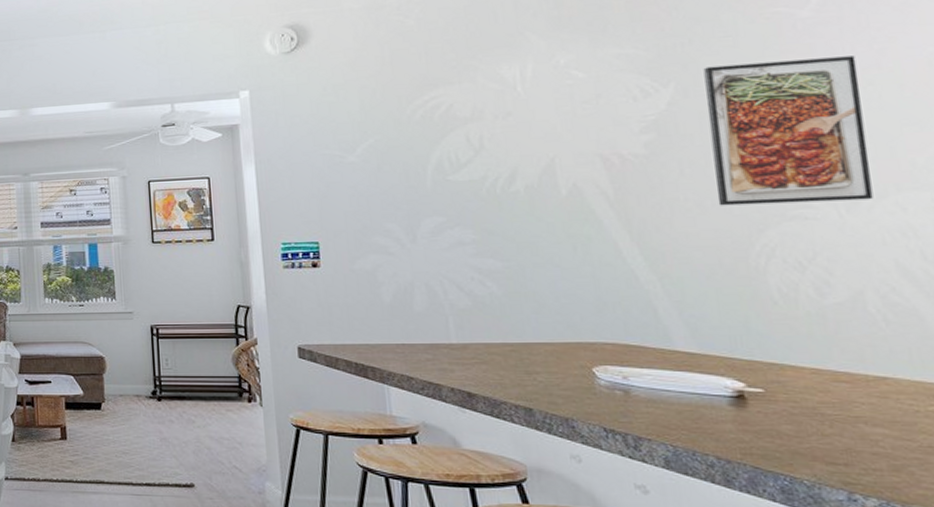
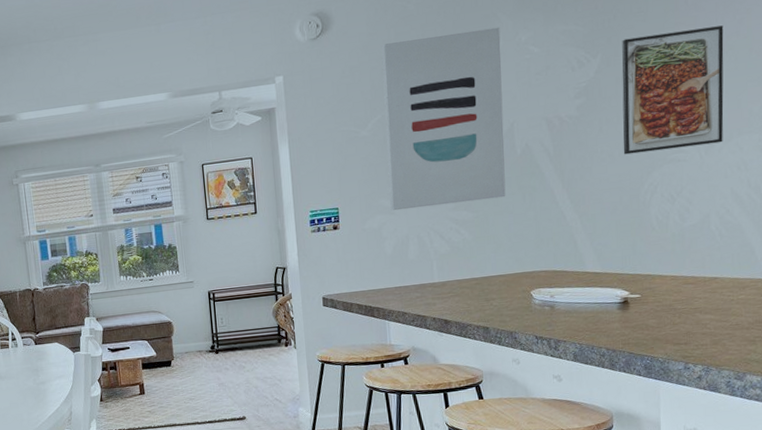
wall art: none [372,47,549,252] -> present [381,27,506,211]

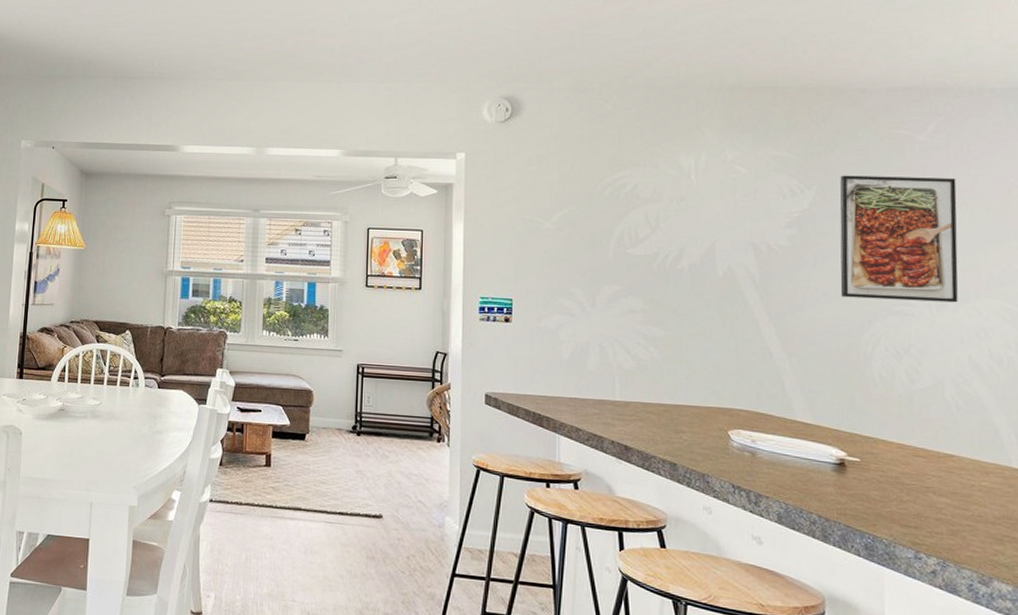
wall art: present [381,27,506,211] -> none [571,139,705,320]

